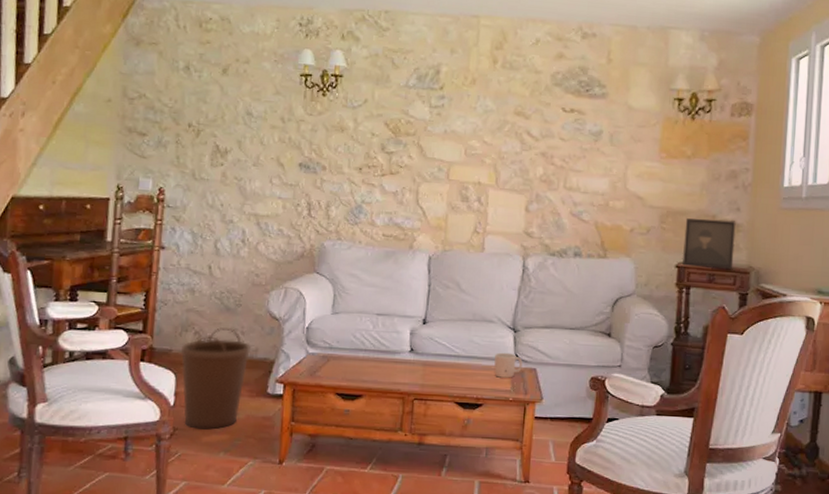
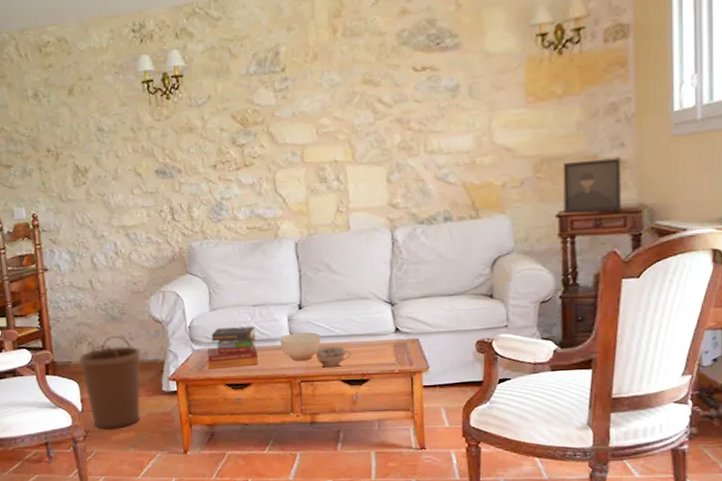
books: none [319,333,376,377] -> present [207,326,258,369]
bowl: none [399,348,441,377] -> present [280,332,321,361]
teacup: none [432,365,470,389] -> present [315,346,352,369]
mug: present [494,352,523,378] -> none [375,326,404,352]

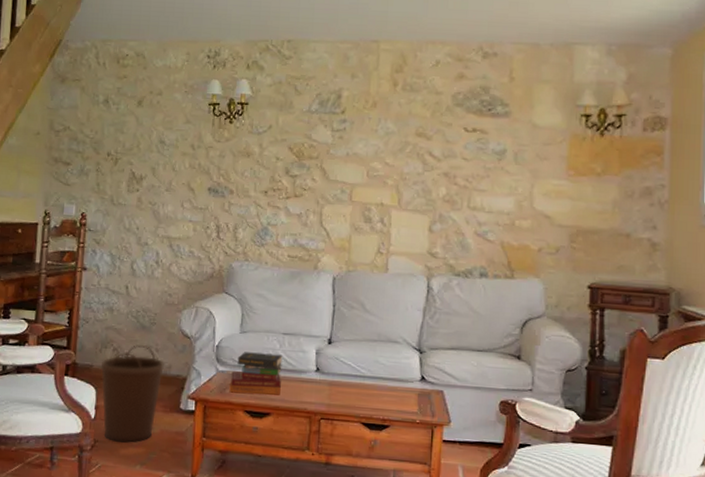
bowl: present [280,332,321,361] -> none [305,367,346,397]
teacup: present [315,346,352,369] -> none [338,385,376,409]
picture frame: present [563,157,622,214] -> none [595,237,653,290]

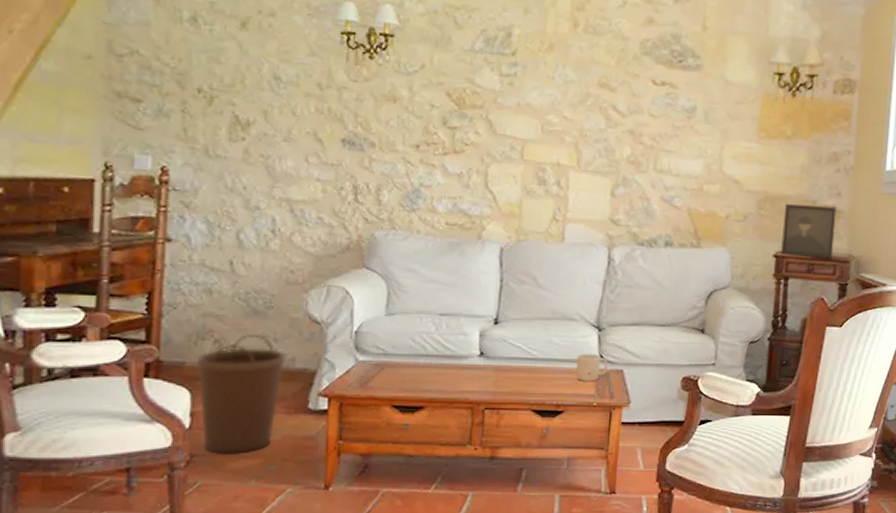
books: present [229,352,283,395] -> none [372,337,439,386]
mug: none [400,373,429,400] -> present [576,353,608,381]
picture frame: none [595,237,653,290] -> present [781,204,837,258]

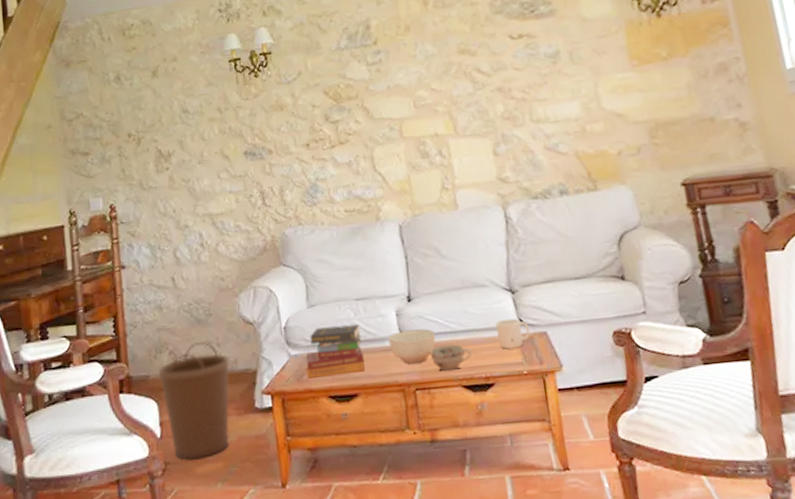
books: none [372,337,439,386] -> present [306,324,365,379]
bowl: none [466,351,515,384] -> present [388,328,436,364]
teacup: none [506,370,549,396] -> present [429,344,472,372]
picture frame: present [781,204,837,258] -> none [679,119,751,182]

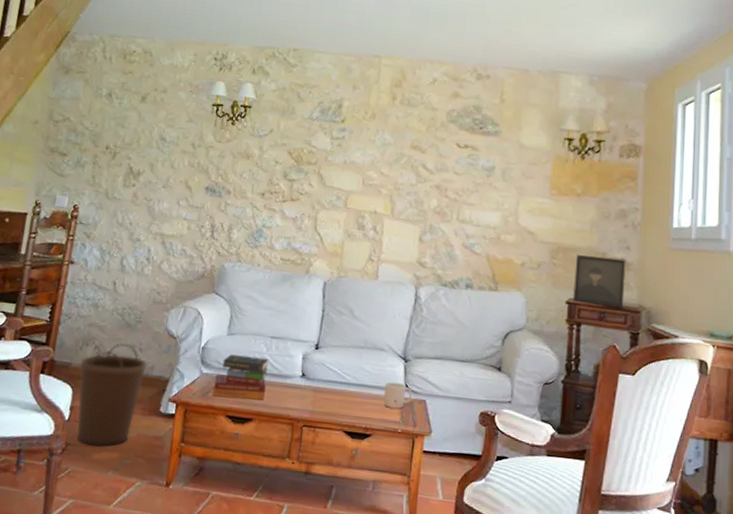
bowl: present [388,328,436,364] -> none [290,373,331,404]
teacup: present [429,344,472,372] -> none [322,392,359,417]
picture frame: none [679,119,751,182] -> present [573,255,626,307]

